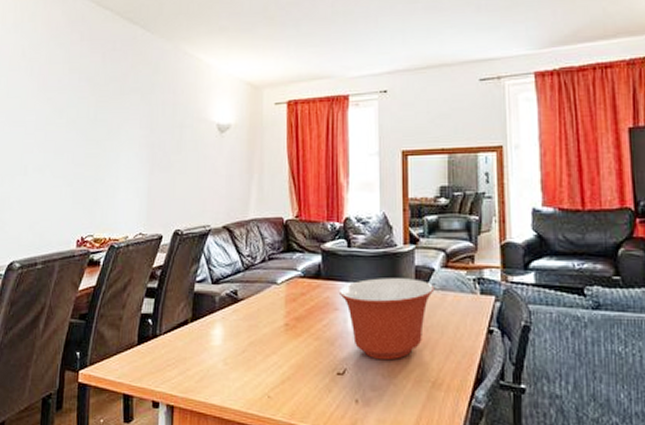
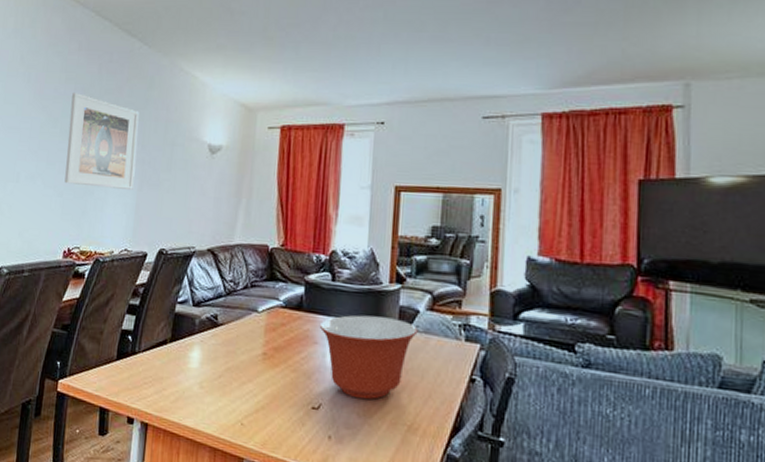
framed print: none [74,81,146,174] -> present [64,92,139,190]

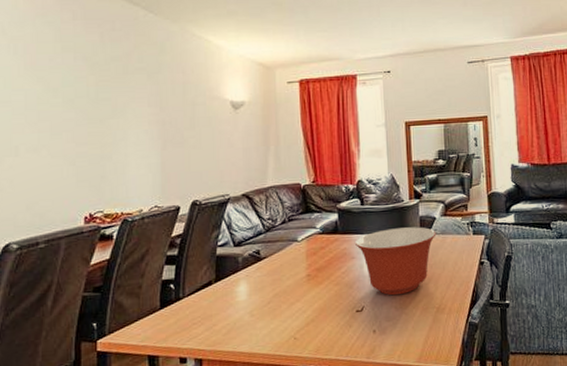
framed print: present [64,92,139,190] -> none [72,61,156,152]

